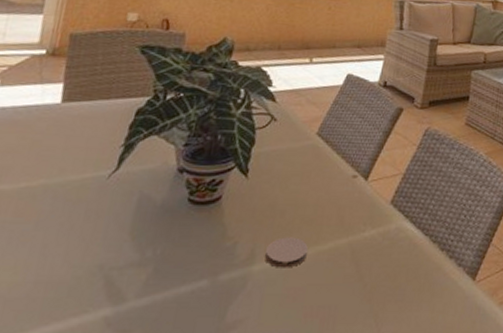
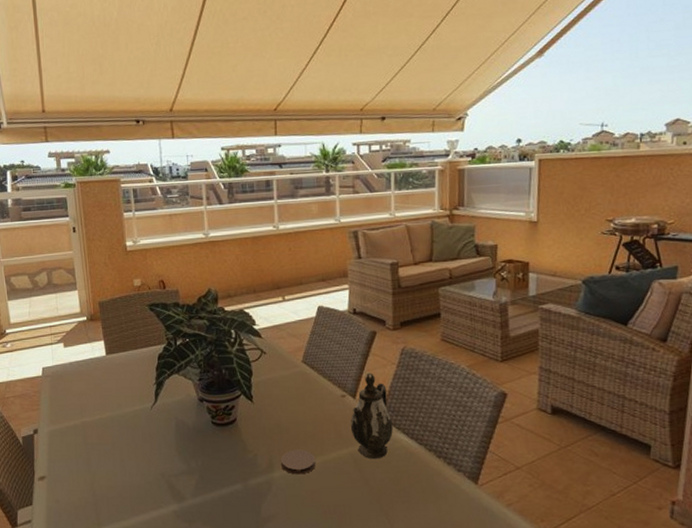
teapot: none [355,152,403,251] -> present [350,373,393,460]

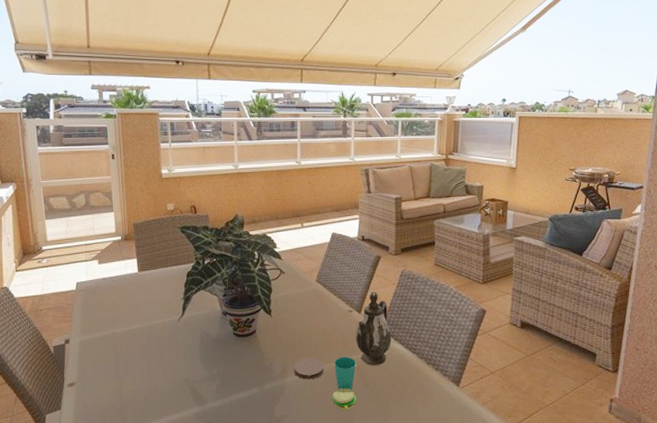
cup: none [326,449,354,511] -> present [332,357,357,411]

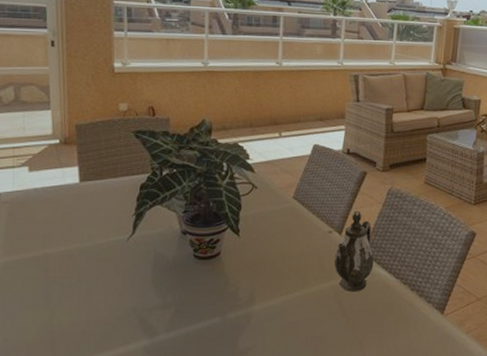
coaster: present [294,357,324,380] -> none [263,283,297,308]
cup: present [332,357,357,411] -> none [304,282,334,342]

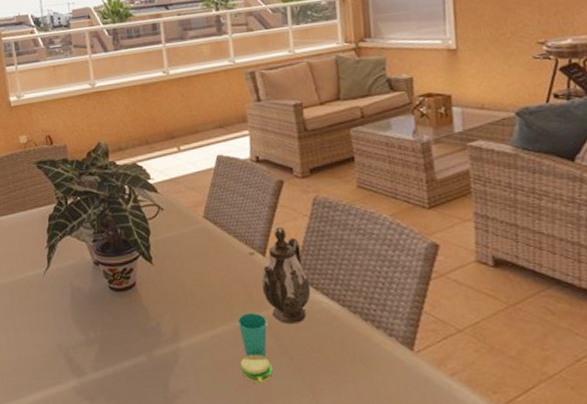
cup: none [304,282,334,342] -> present [237,313,272,384]

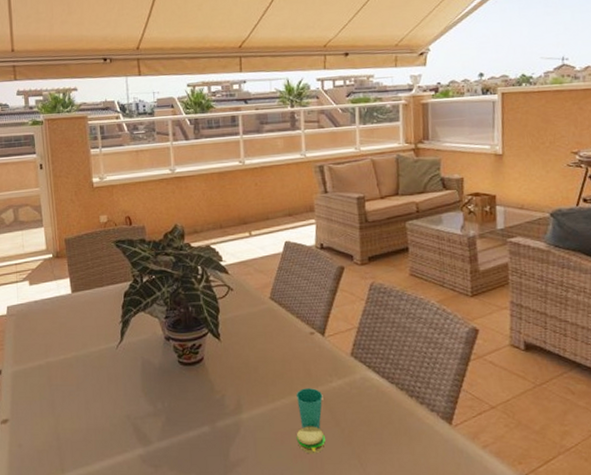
teapot: present [261,227,311,325] -> none [319,309,364,399]

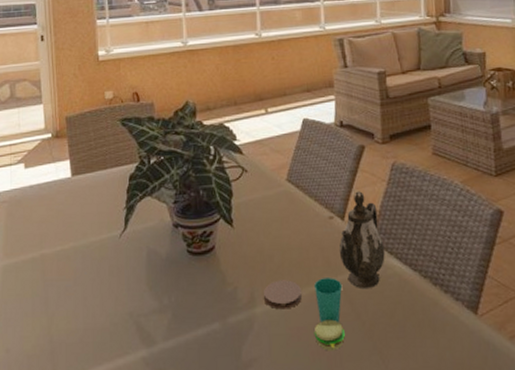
coaster: none [249,389,285,416] -> present [264,280,302,310]
teapot: none [319,309,364,399] -> present [339,191,385,289]

